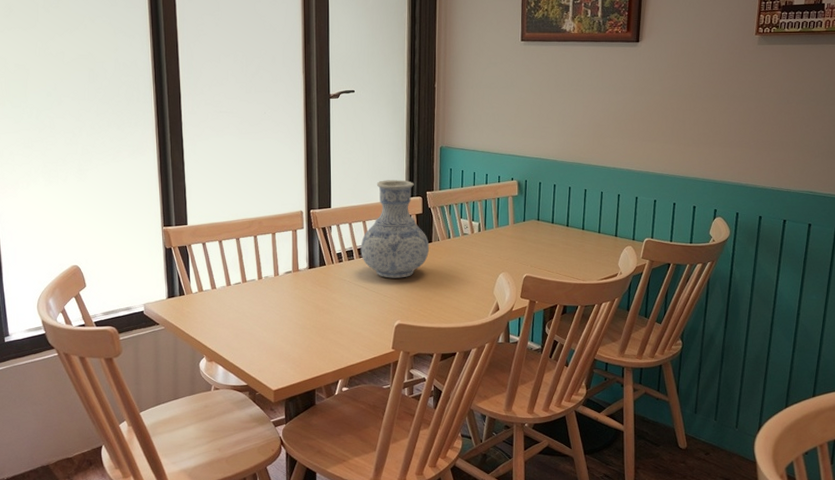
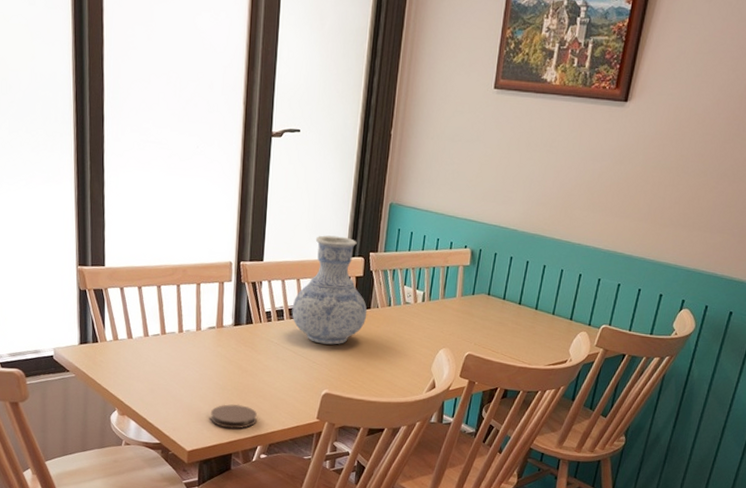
coaster: none [292,341,336,365] -> present [210,404,257,429]

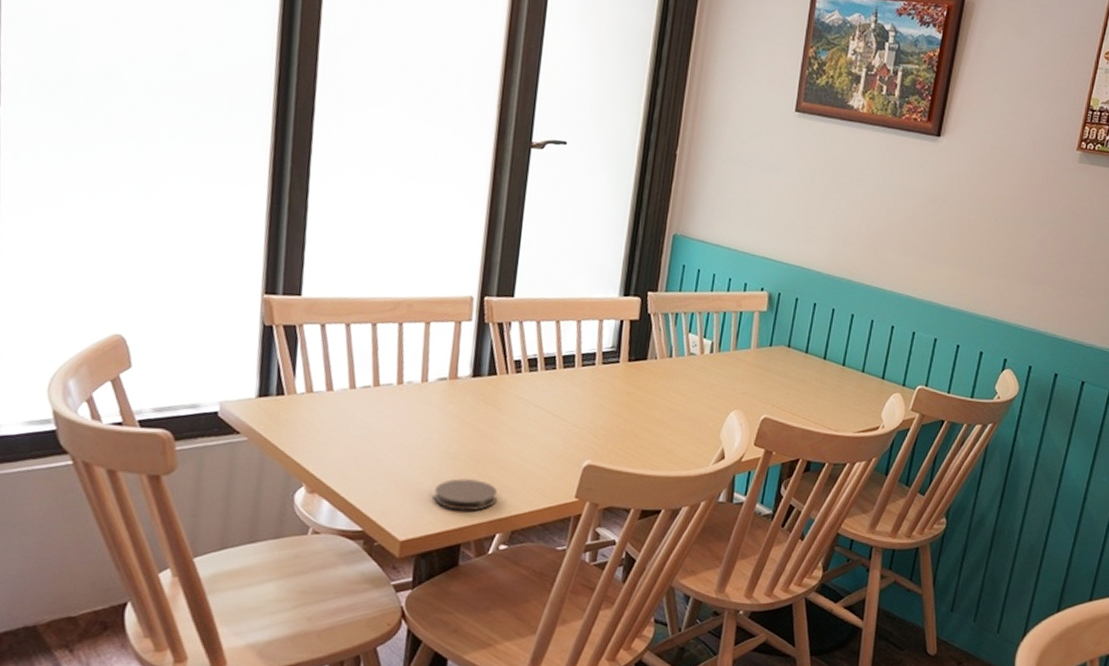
vase: present [292,235,368,345] -> none [548,268,643,404]

